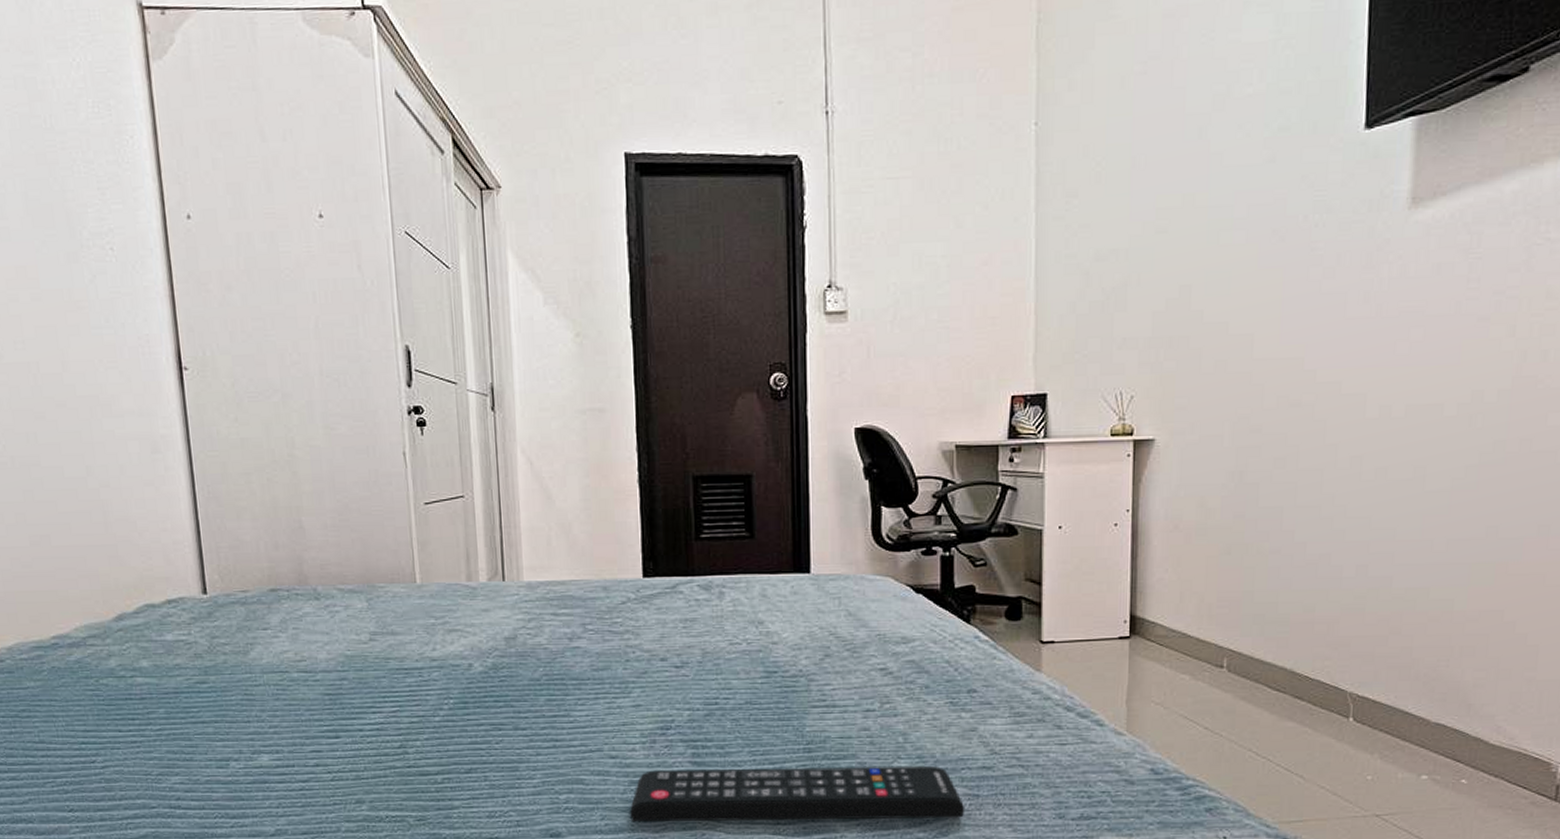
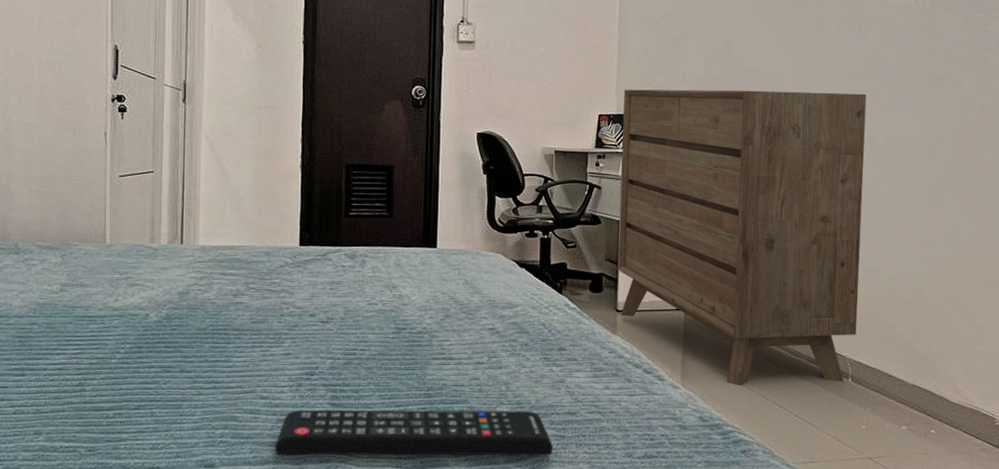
dresser: none [1041,347,1378,731] -> present [617,89,867,386]

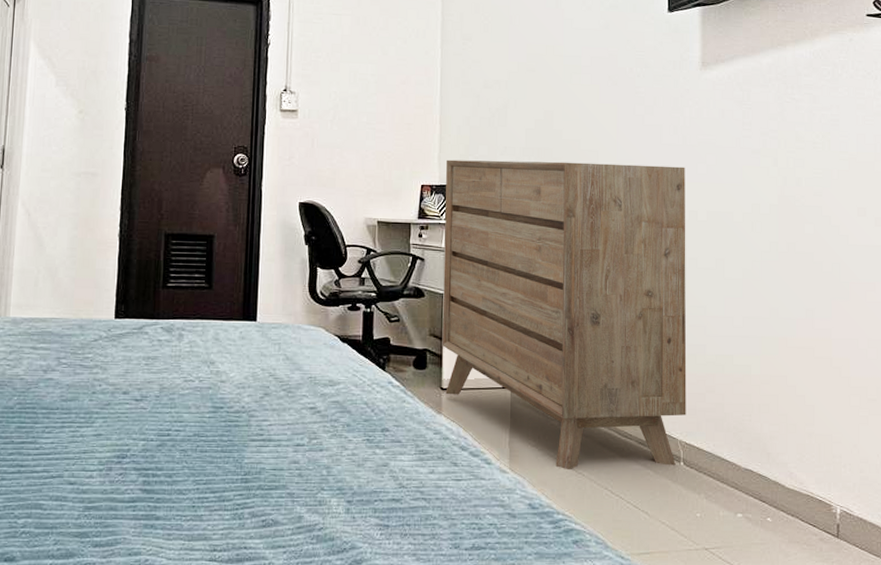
remote control: present [274,410,554,456] -> none [80,496,377,548]

